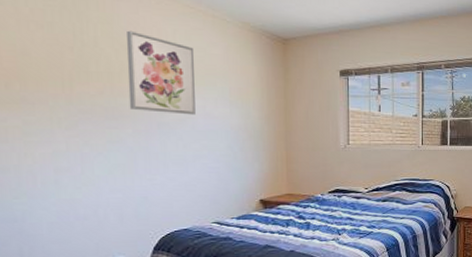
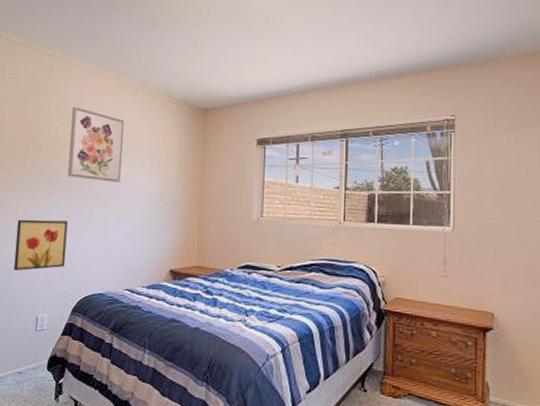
wall art: none [70,158,139,215] -> present [14,219,68,271]

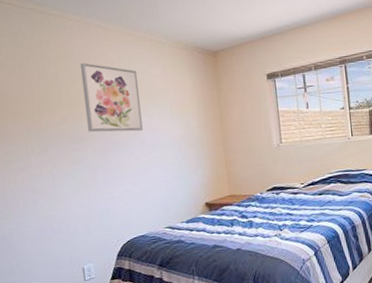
wall art: present [14,219,68,271] -> none [44,174,102,230]

